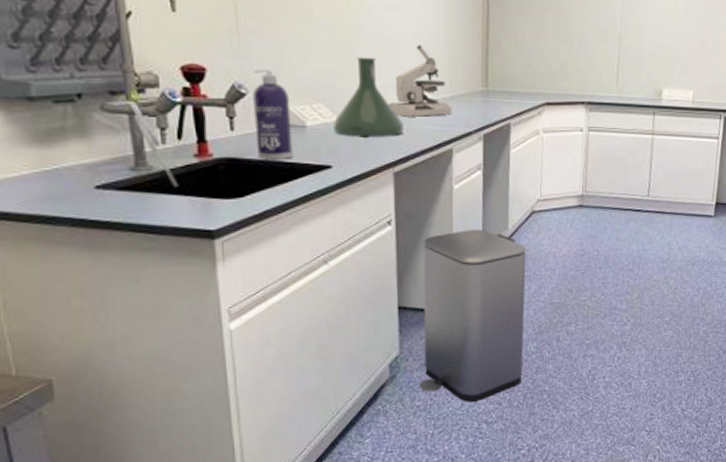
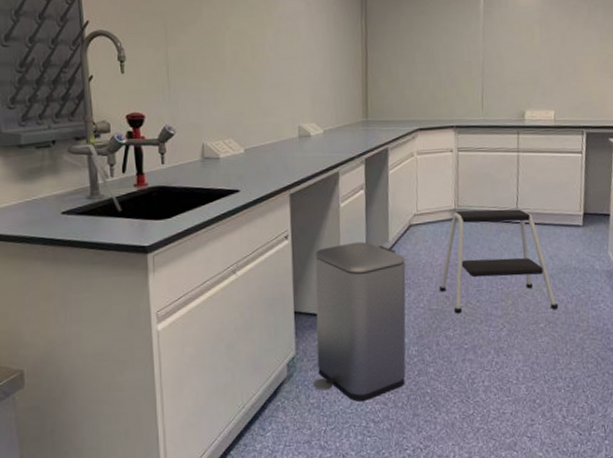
spray bottle: present [252,70,293,160] -> none [178,114,209,187]
flask: present [333,57,404,137] -> none [241,98,298,166]
microscope: present [388,44,453,117] -> none [285,85,338,147]
step stool: none [562,196,685,308] -> present [440,209,559,314]

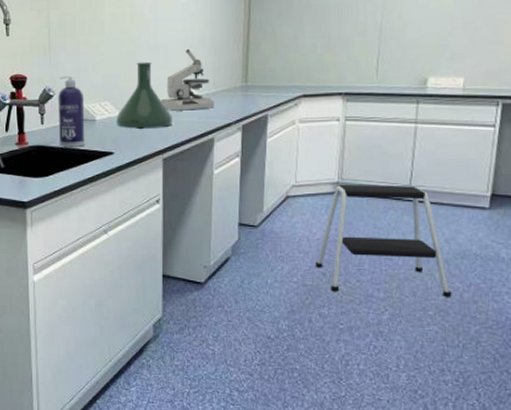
spray bottle: none [178,114,209,187] -> present [57,76,85,147]
flask: none [241,98,298,166] -> present [116,61,172,129]
microscope: none [285,85,338,147] -> present [160,48,215,111]
pedal bin: present [313,241,406,402] -> none [178,210,281,369]

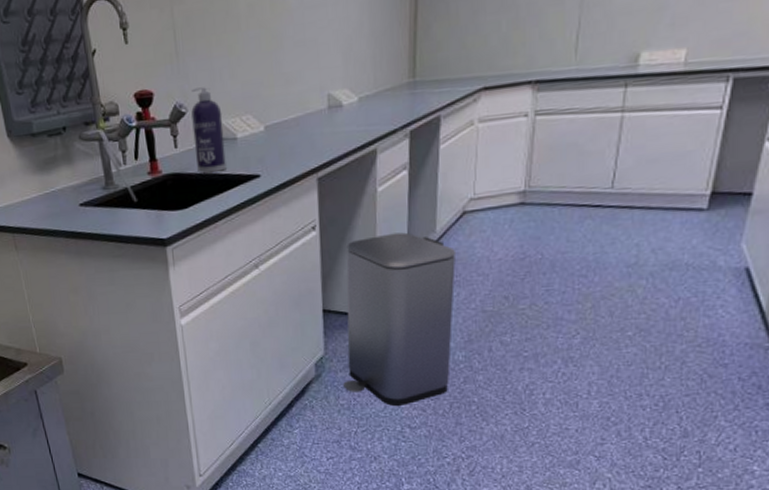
flask: present [116,61,172,129] -> none [261,61,327,146]
microscope: present [160,48,215,111] -> none [311,40,377,120]
pedal bin: none [178,210,281,369] -> present [343,232,457,406]
step stool: present [316,184,452,298] -> none [497,189,656,317]

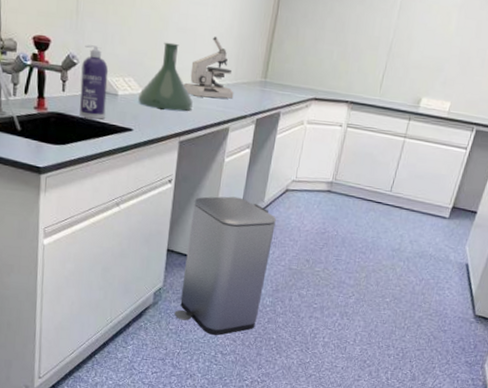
flask: none [261,61,327,146] -> present [138,42,193,112]
microscope: none [311,40,377,120] -> present [183,36,234,99]

